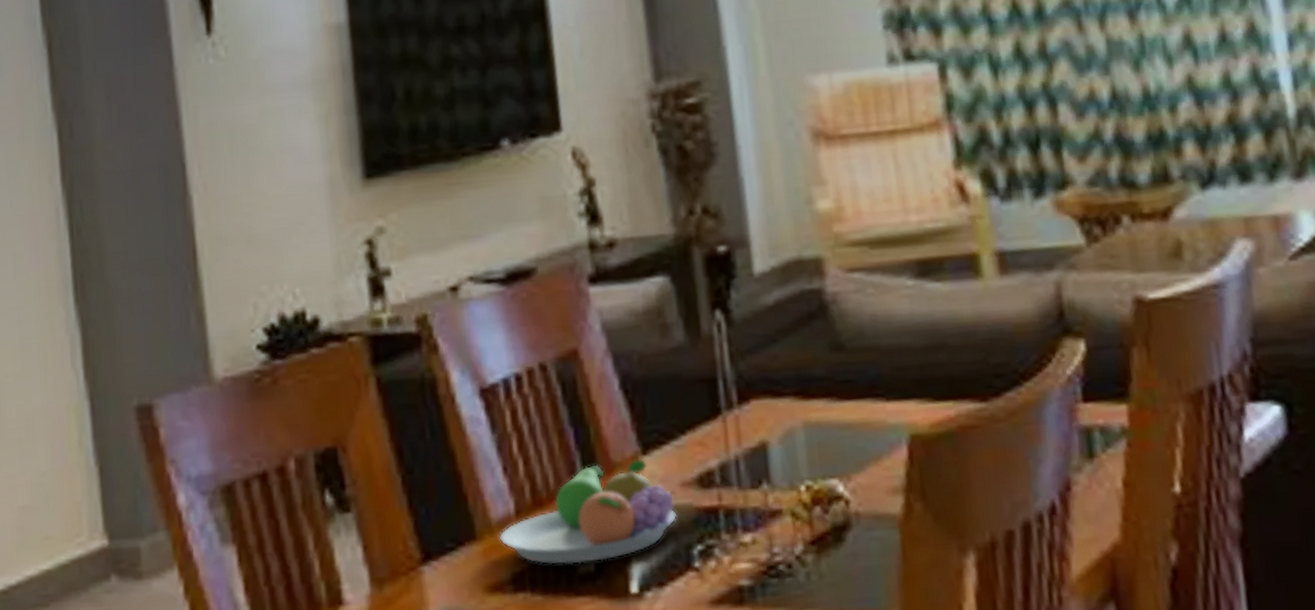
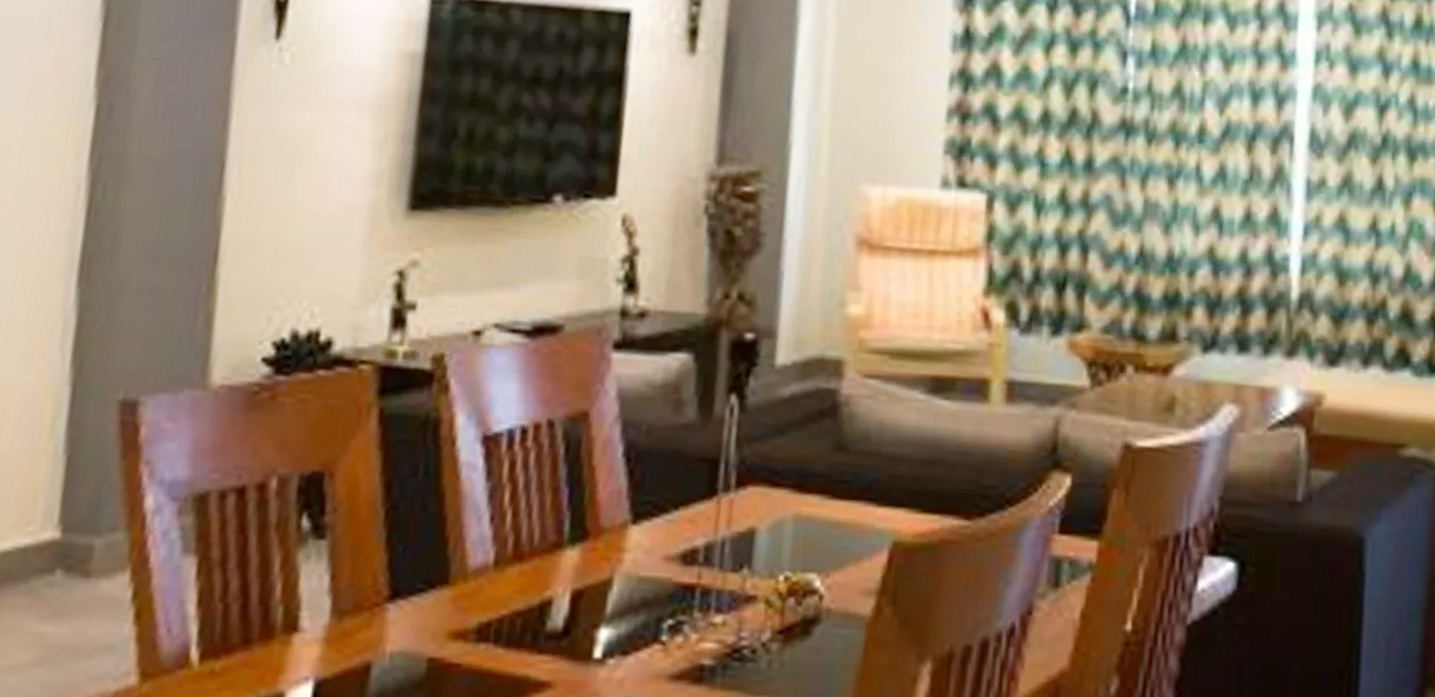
fruit bowl: present [499,458,678,565] -> none [472,526,657,623]

